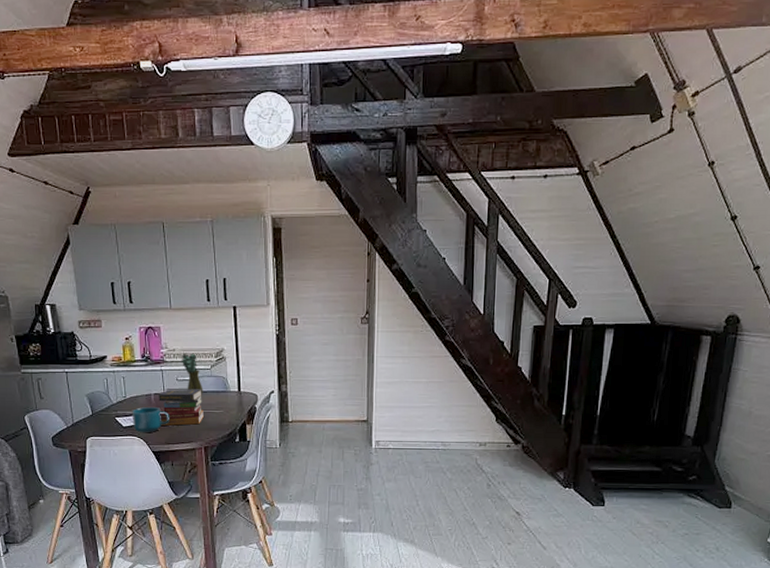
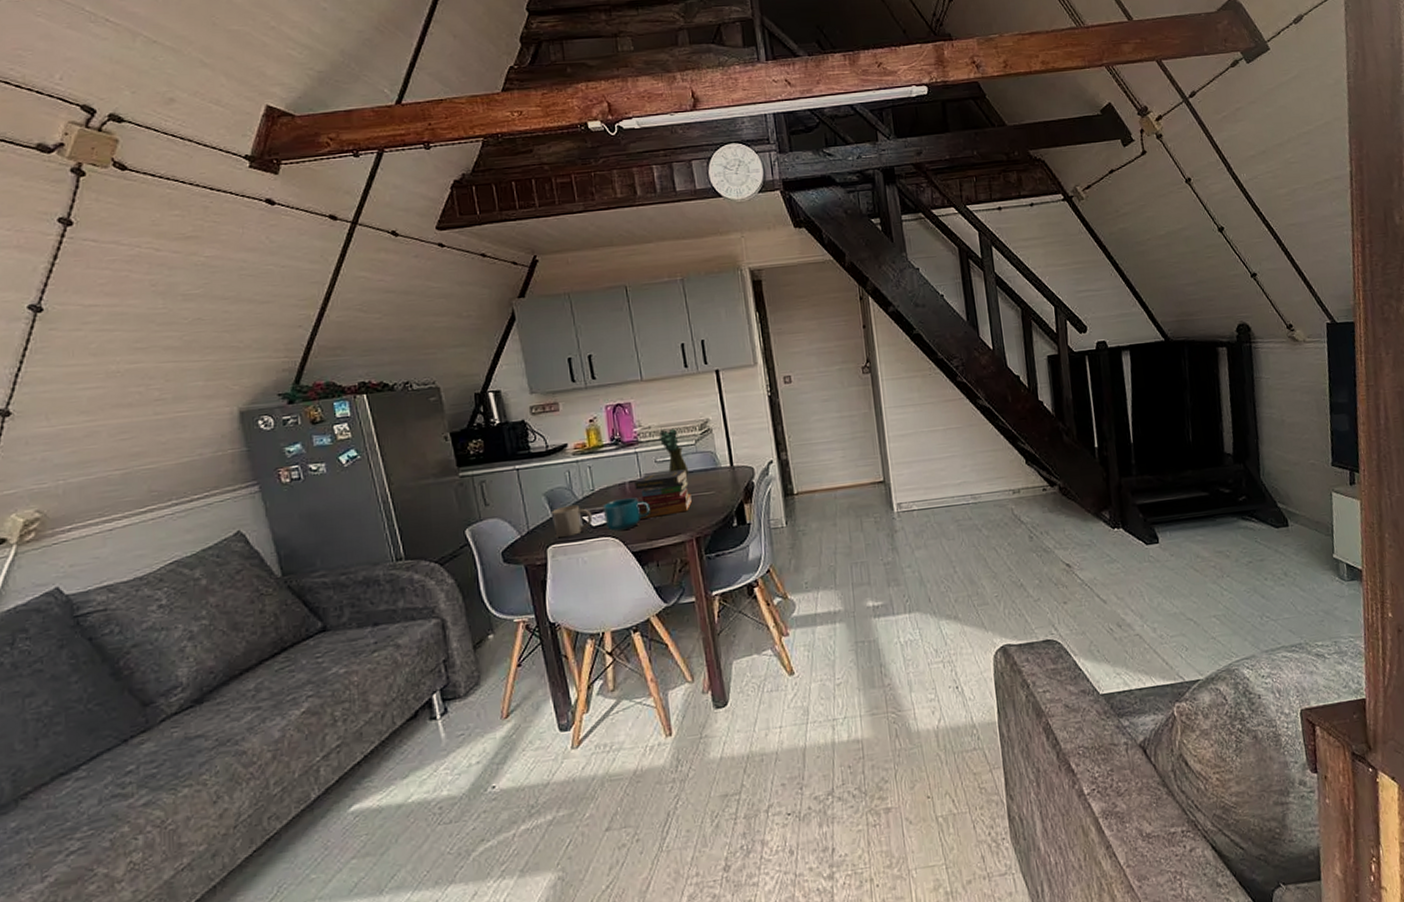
mug: none [92,407,124,433] -> present [552,504,593,539]

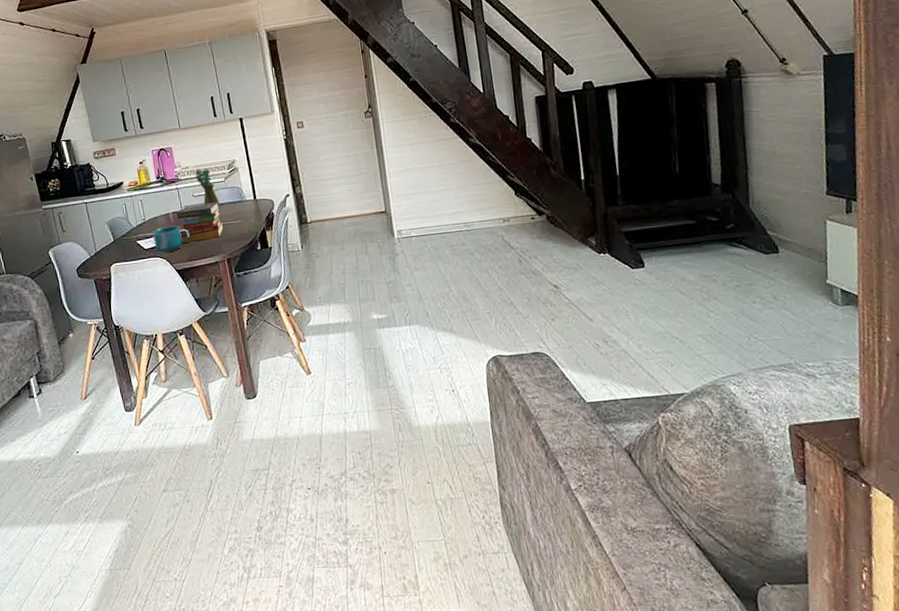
mug: present [552,504,593,539] -> none [113,231,145,259]

